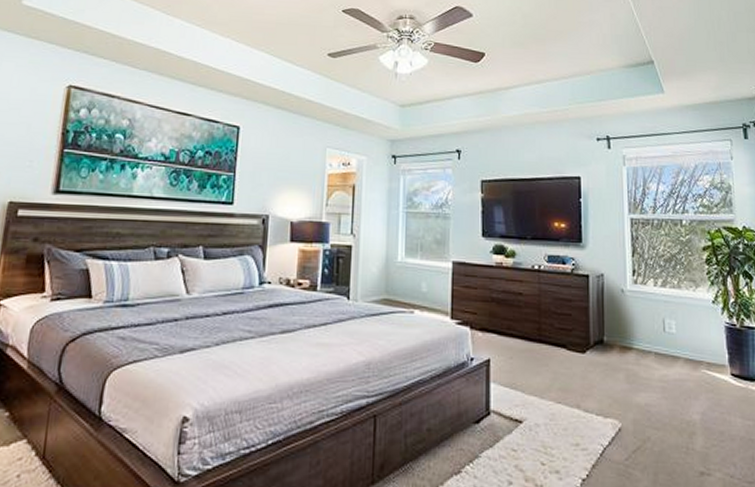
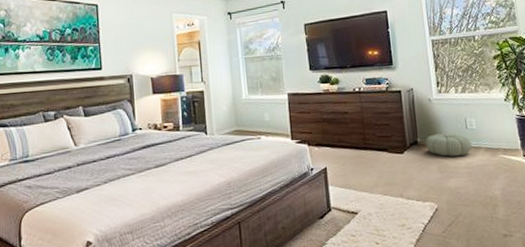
pouf: none [613,333,669,366] -> present [425,133,472,157]

